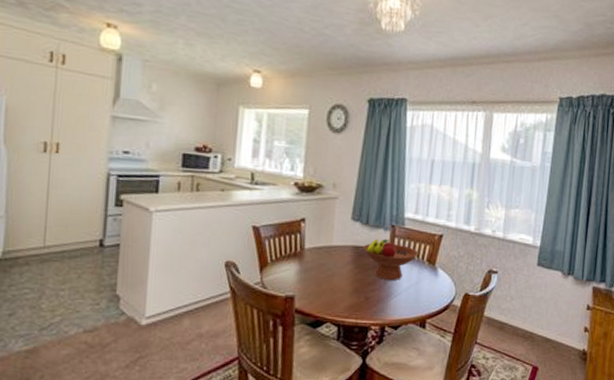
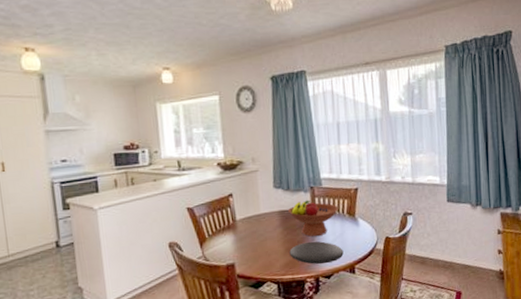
plate: none [357,285,416,312] -> present [289,241,344,264]

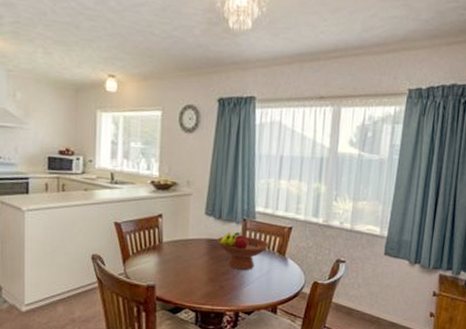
plate: present [289,241,344,264] -> none [212,274,268,299]

